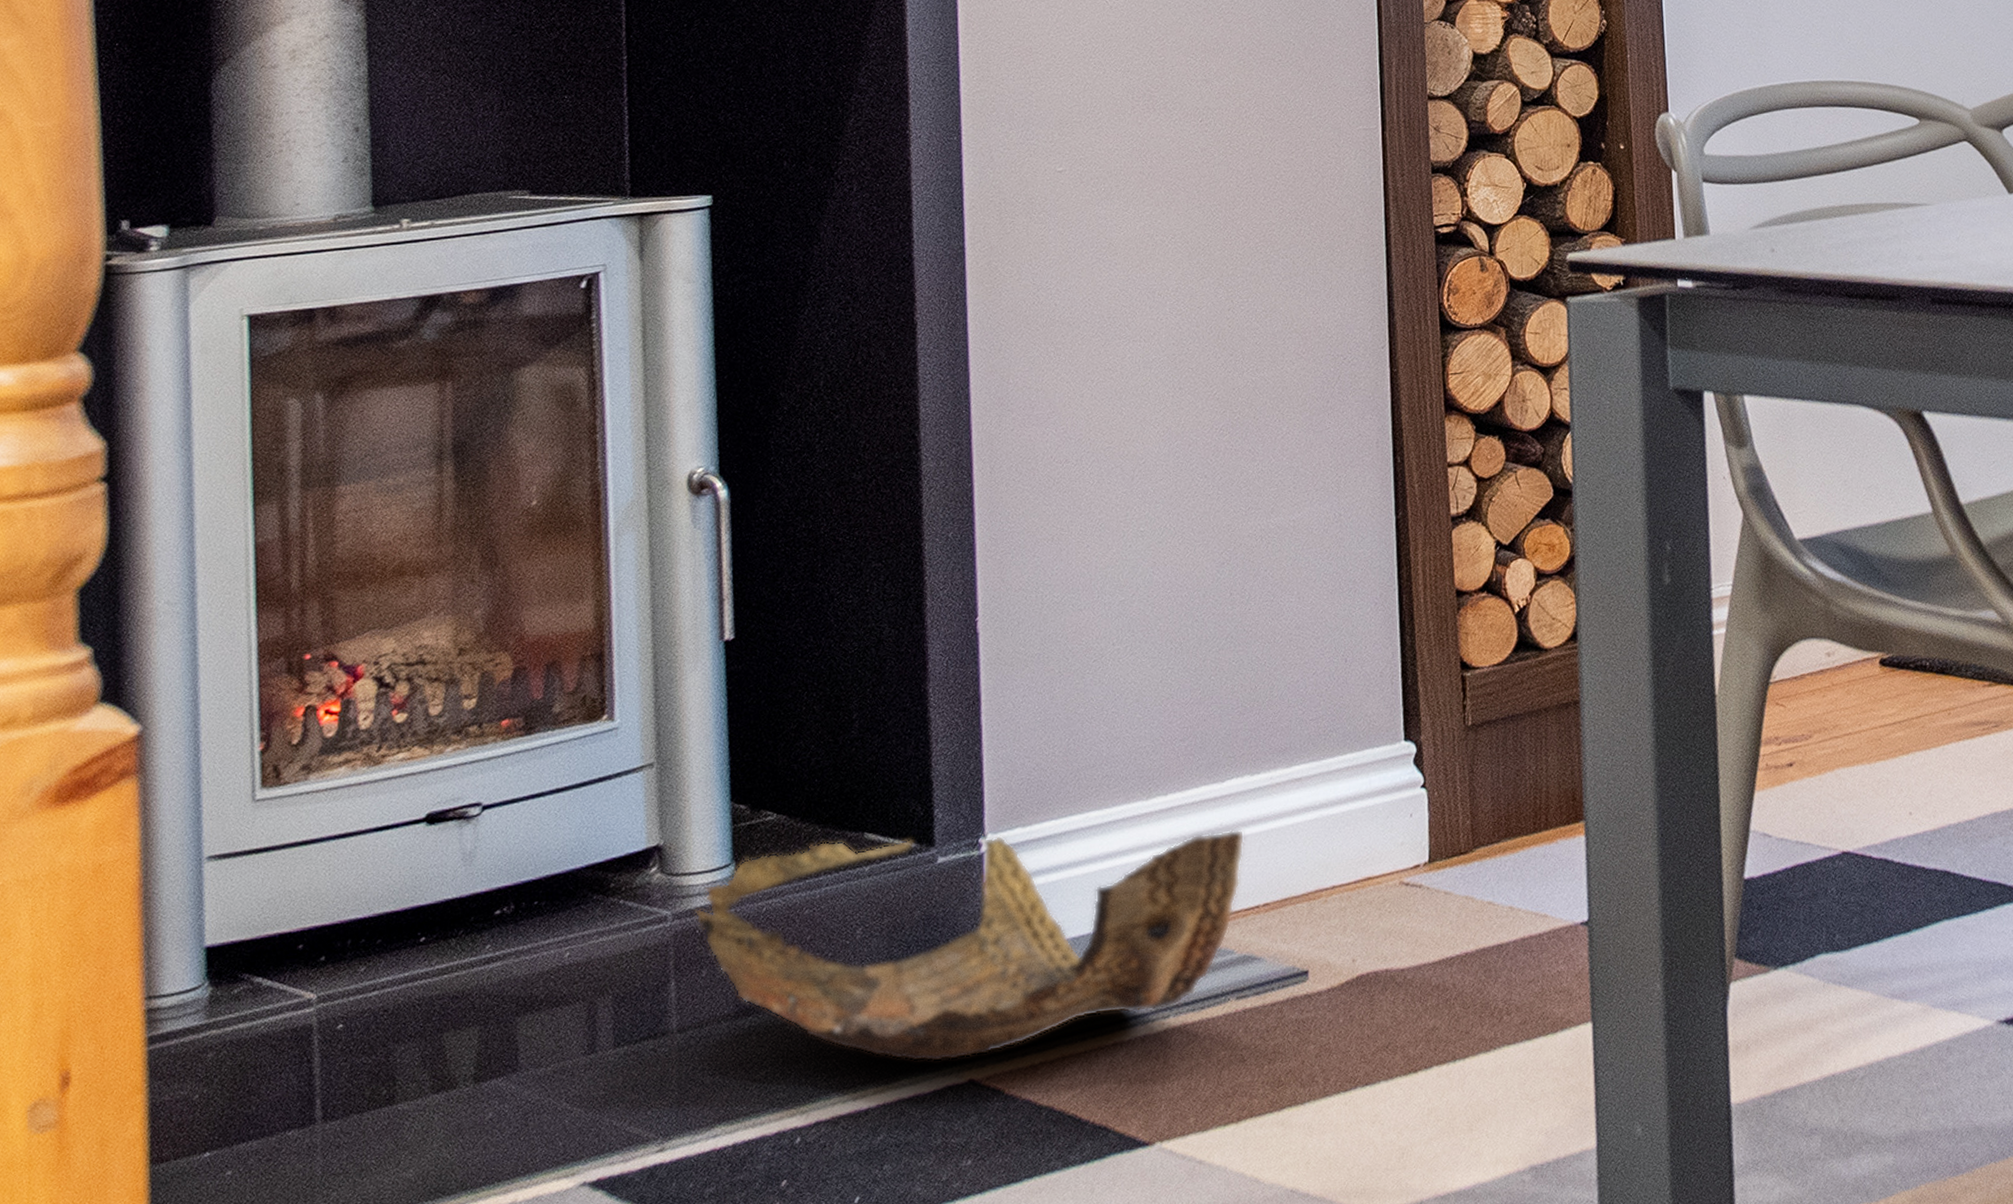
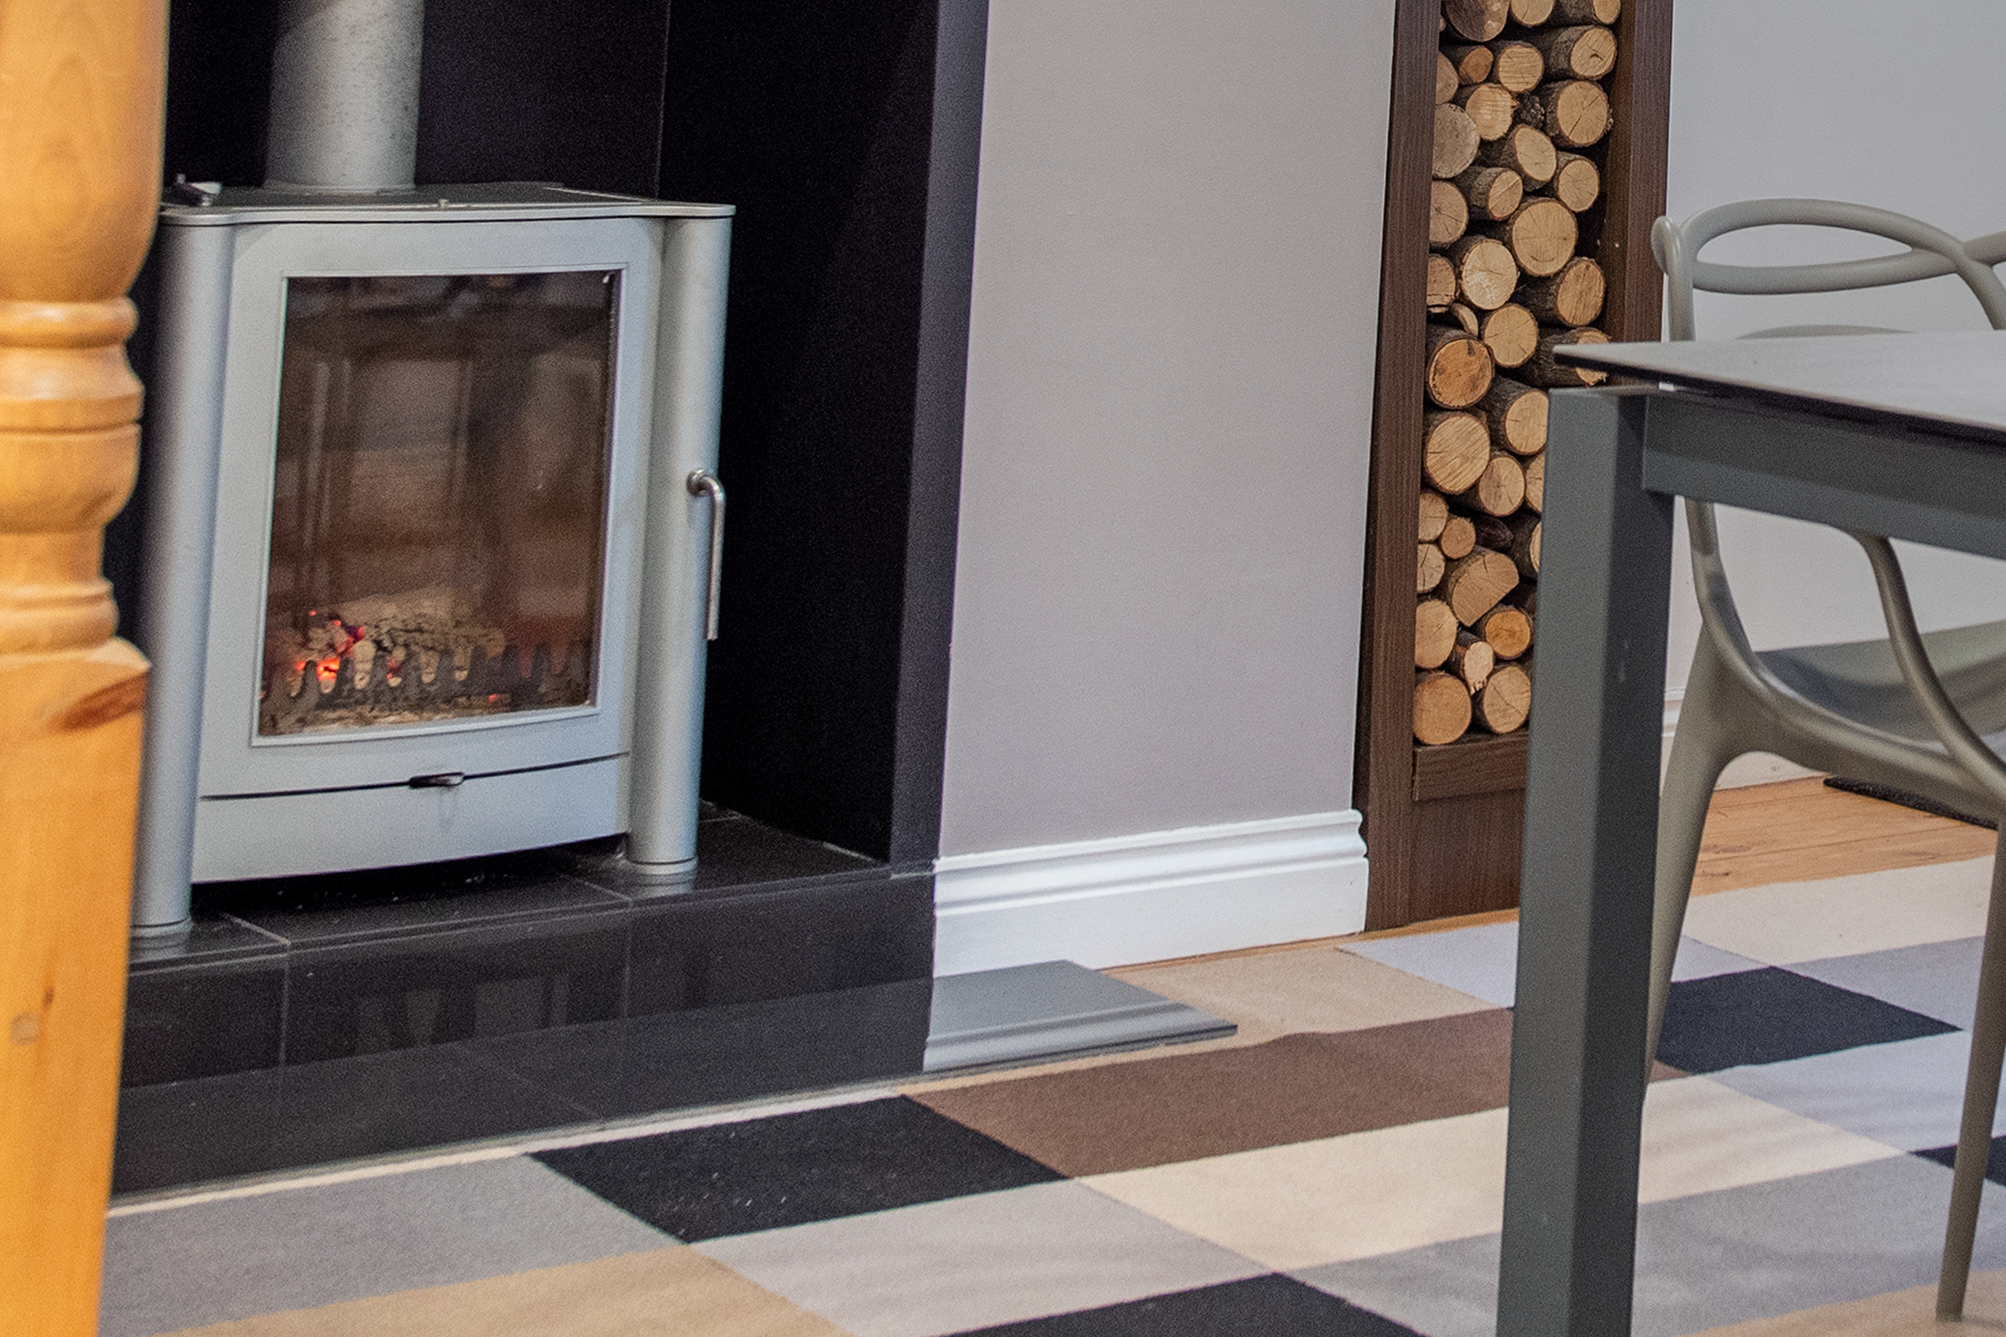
woven basket: present [693,829,1245,1062] -> none [653,846,1189,1074]

